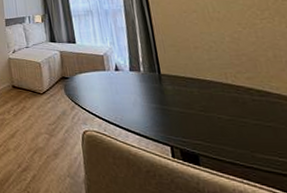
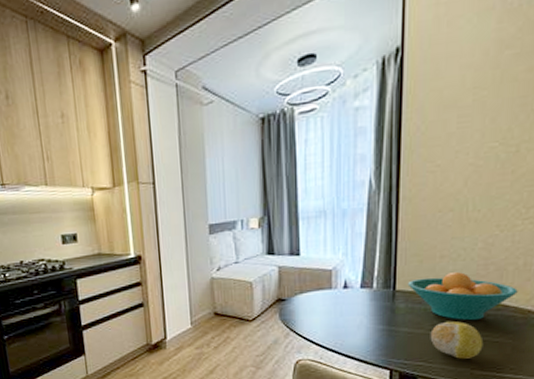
fruit bowl: none [170,60,276,105] -> present [407,271,518,321]
fruit: none [201,103,257,141] -> present [430,321,484,359]

